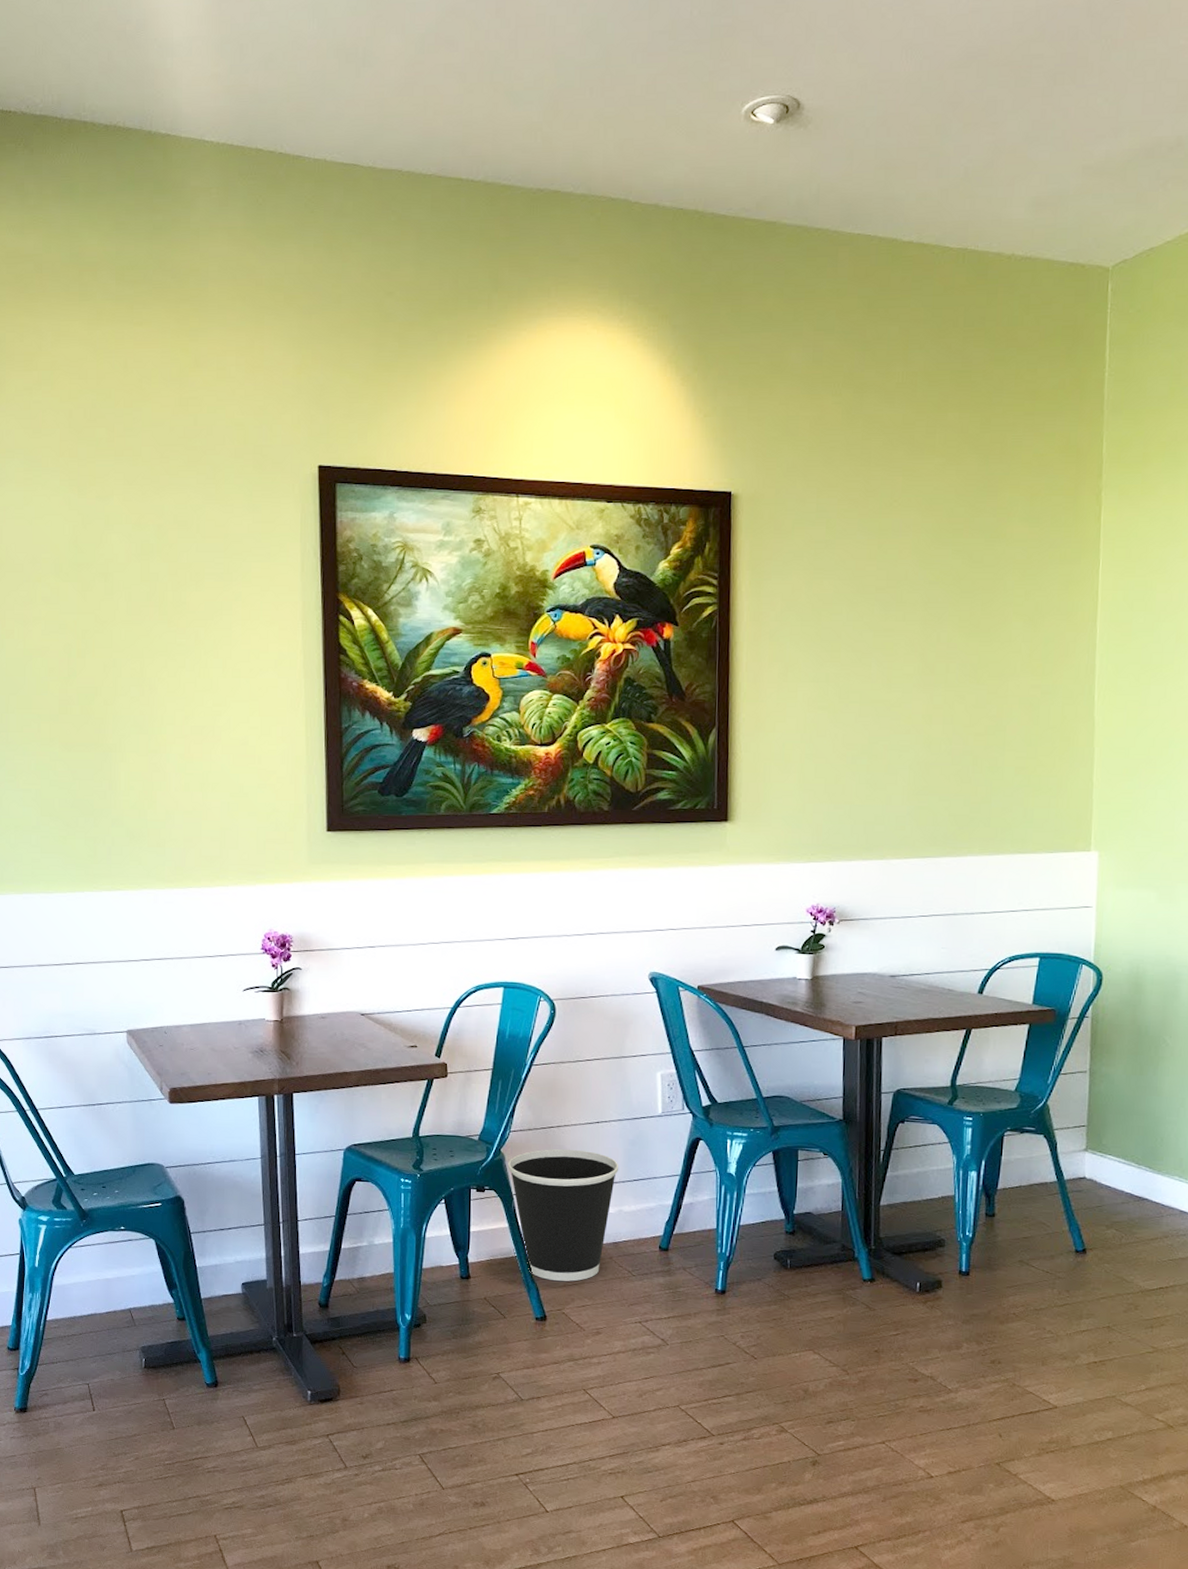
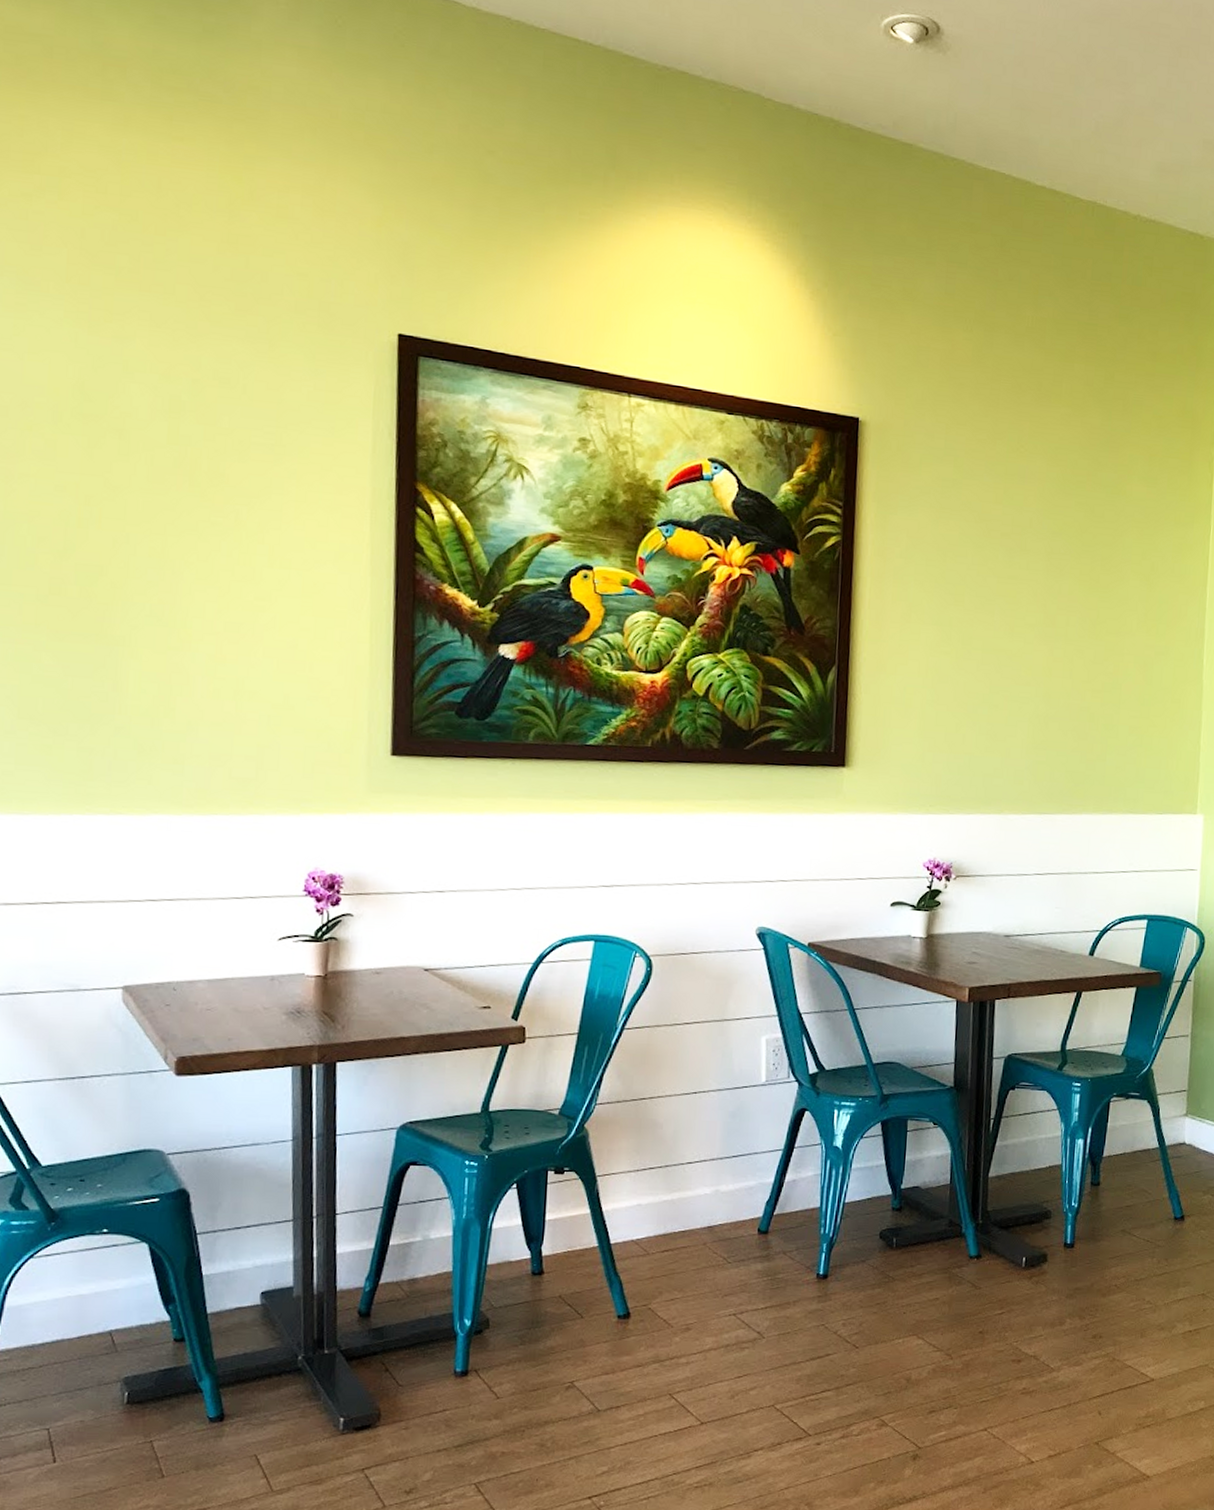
wastebasket: present [508,1149,619,1282] -> none [592,1123,717,1272]

